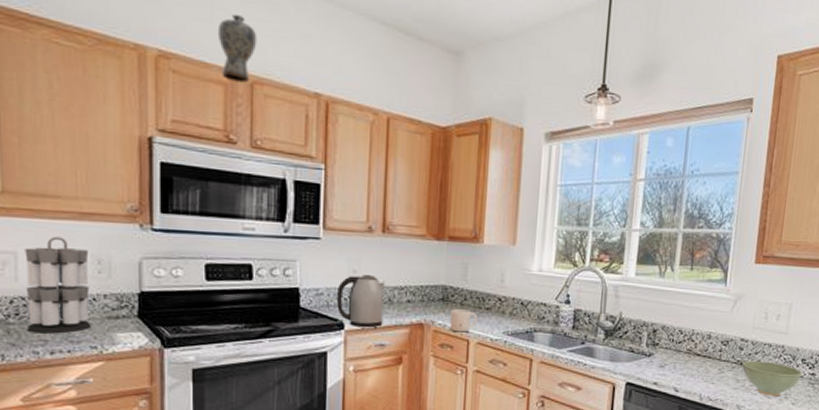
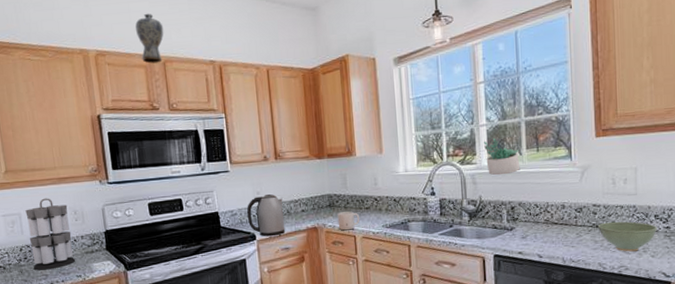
succulent plant: none [633,246,672,292] -> present [484,137,520,176]

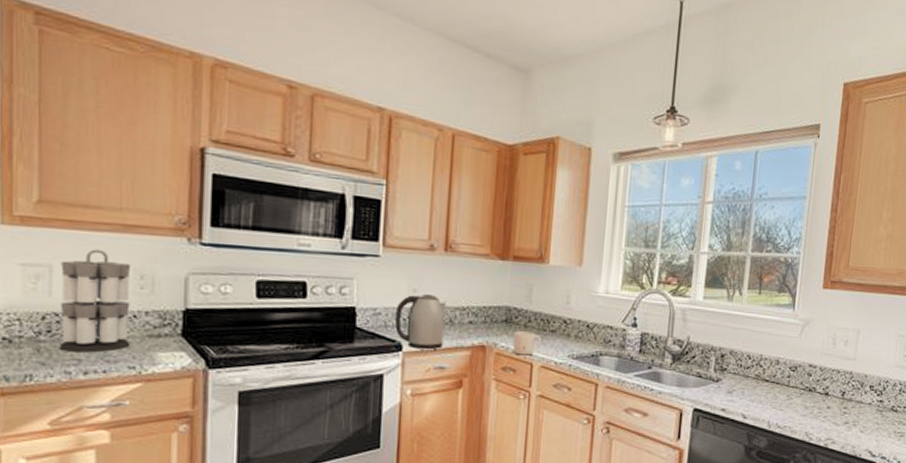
vase: present [134,13,164,64] -> none [277,24,320,95]
succulent plant: present [484,137,520,176] -> none [701,269,740,316]
bowl: present [597,221,657,252] -> none [810,386,871,424]

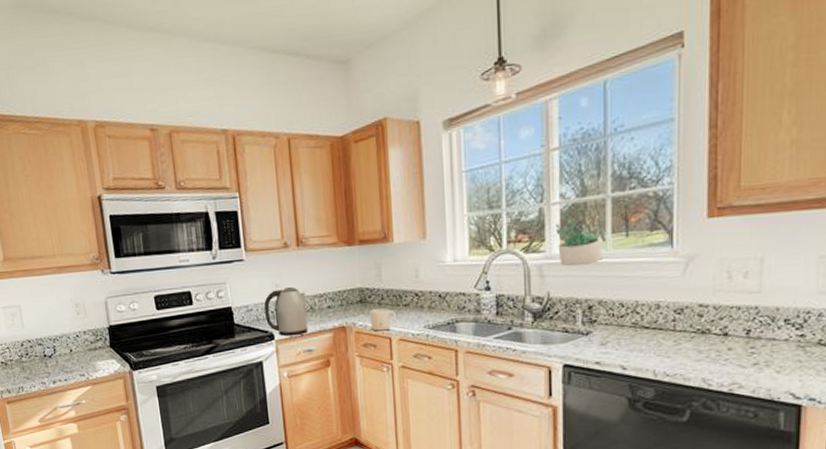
spice rack: present [59,249,131,353] -> none [25,289,79,368]
succulent plant: none [701,269,740,316] -> present [556,218,603,267]

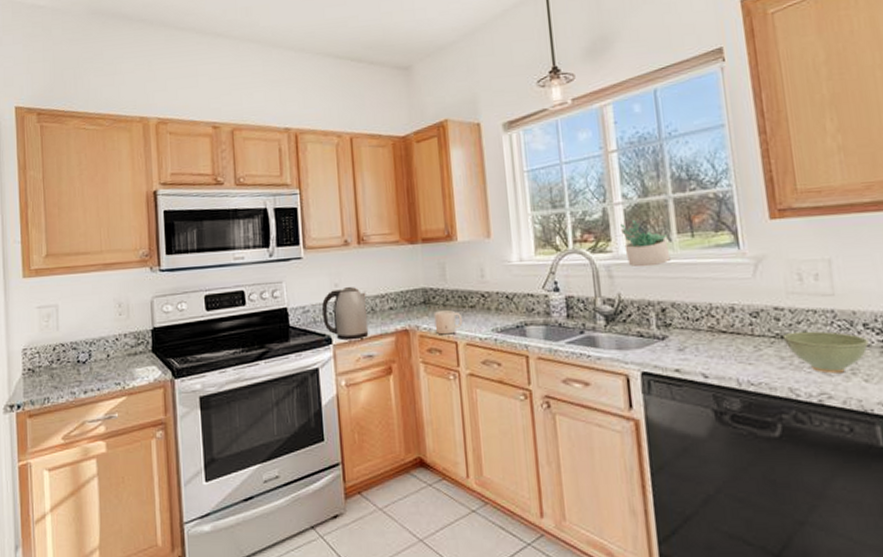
bowl: none [703,326,787,366] -> present [782,331,869,374]

